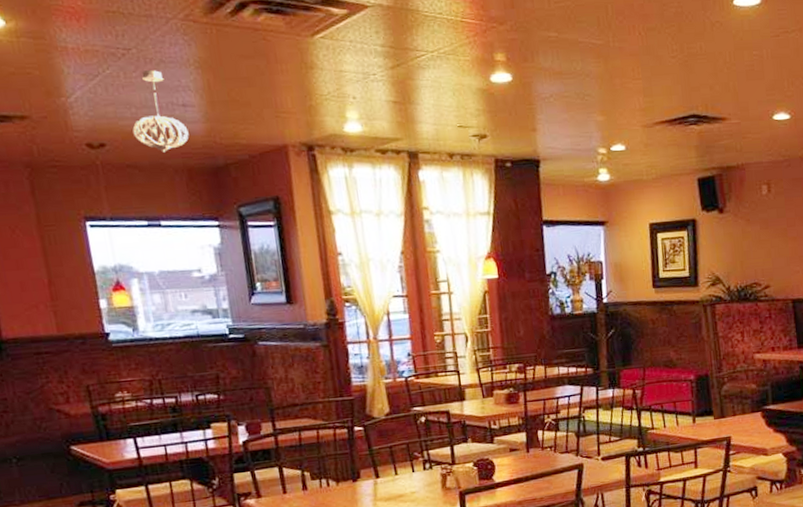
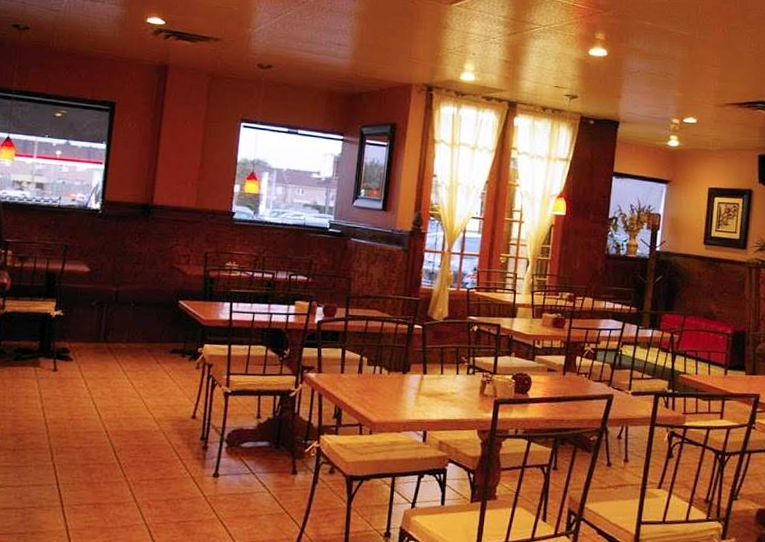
pendant light: present [132,70,189,153] -> none [295,16,338,78]

